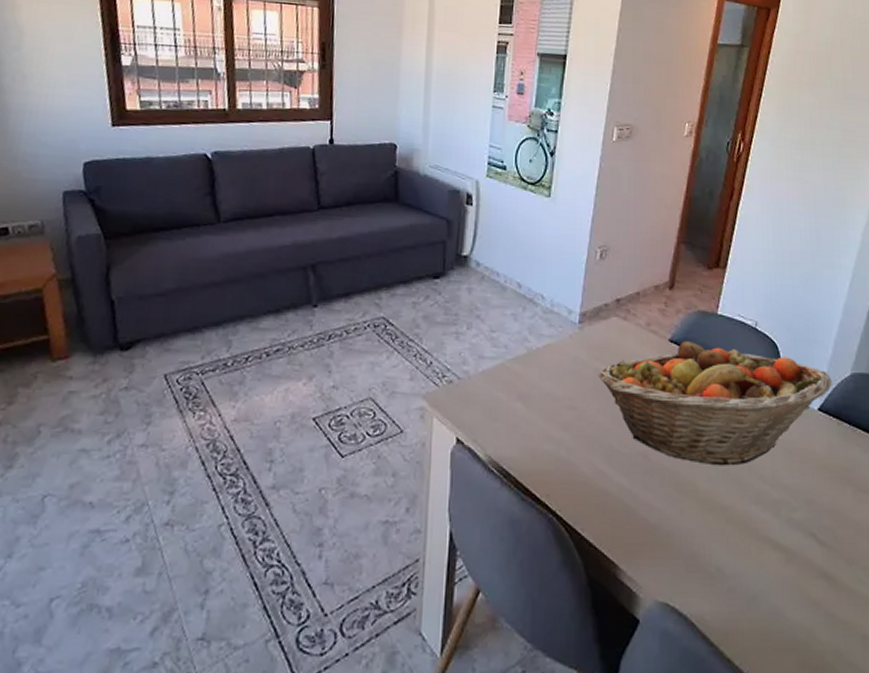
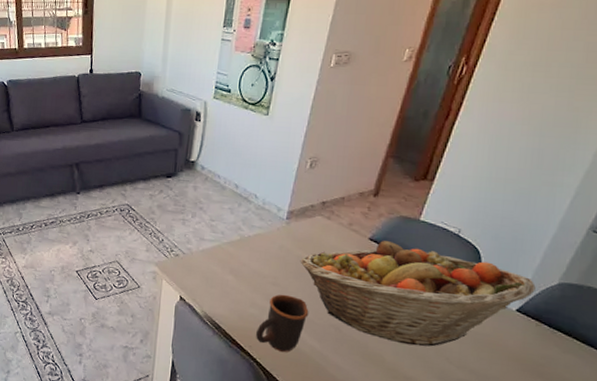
mug: none [552,420,612,496] -> present [255,294,309,352]

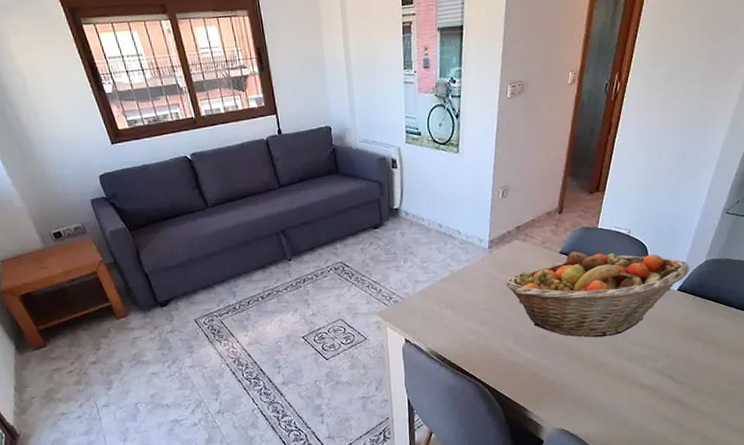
mug: present [255,294,309,352] -> none [476,316,519,368]

